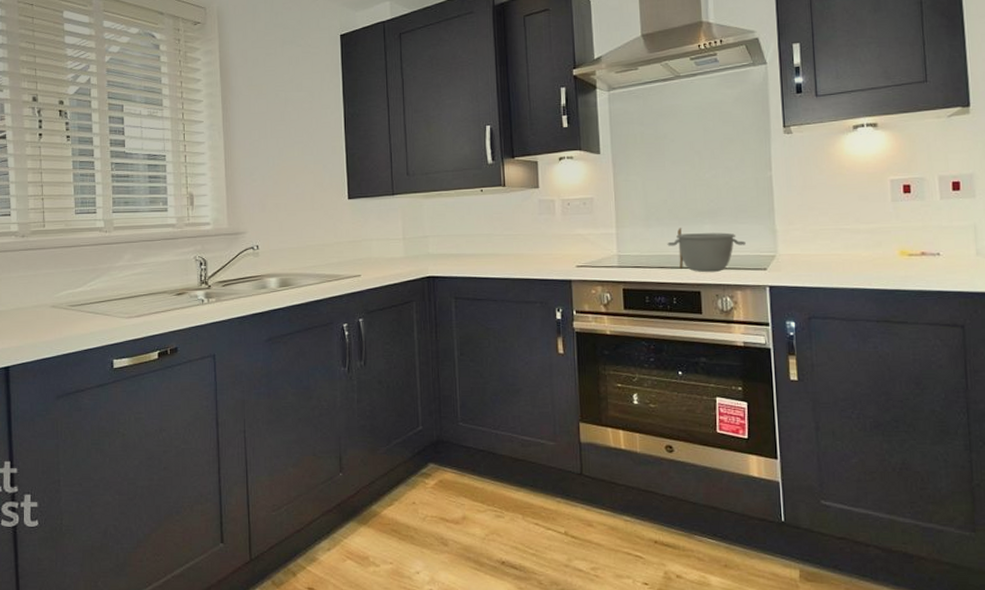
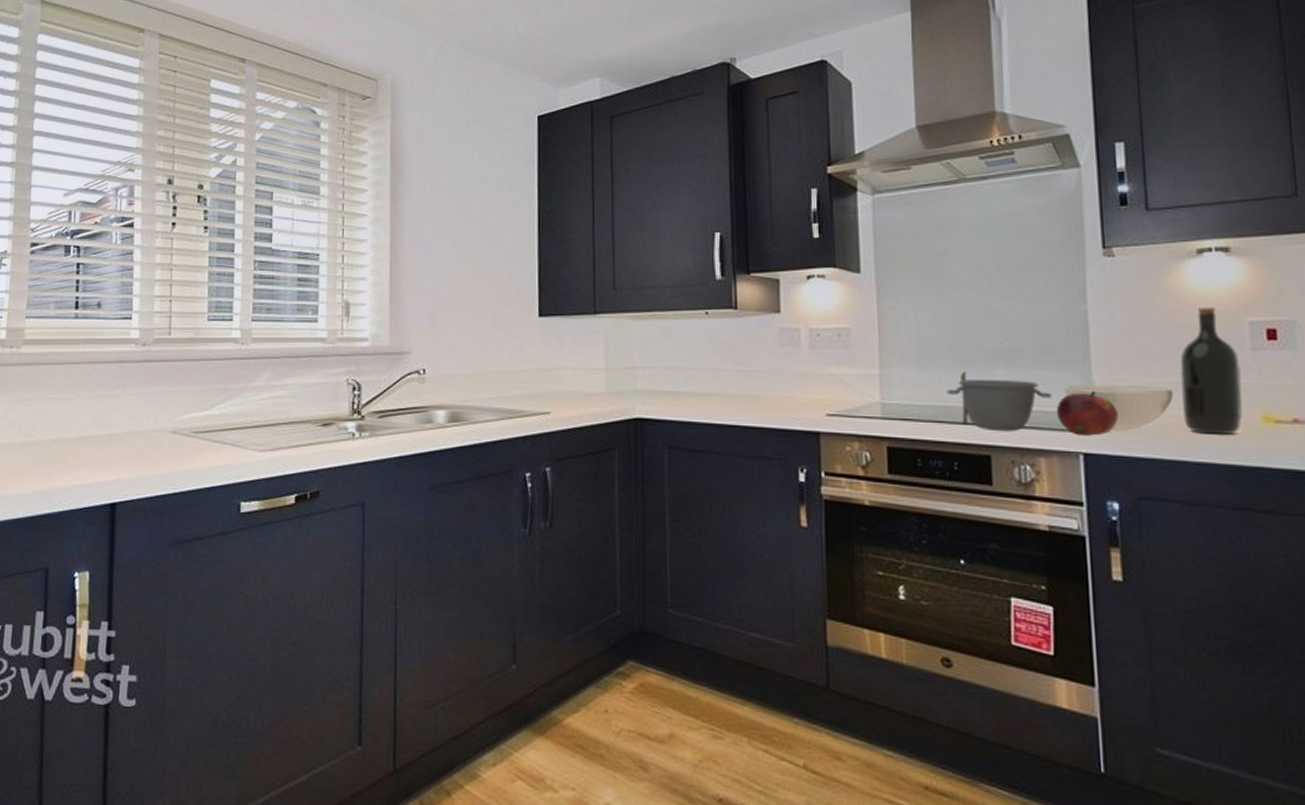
fruit: none [749,238,795,273] -> present [1056,391,1118,436]
bowl: none [754,232,835,267] -> present [1063,384,1174,431]
wine bottle: none [840,170,885,267] -> present [1180,307,1243,435]

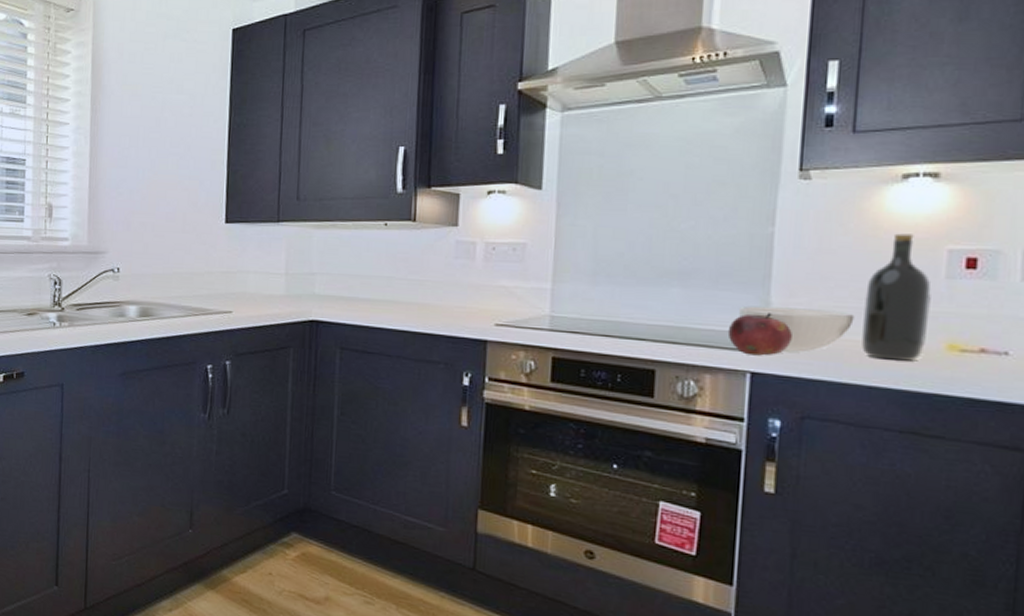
cooking pot: present [946,372,1052,432] -> none [617,289,725,349]

